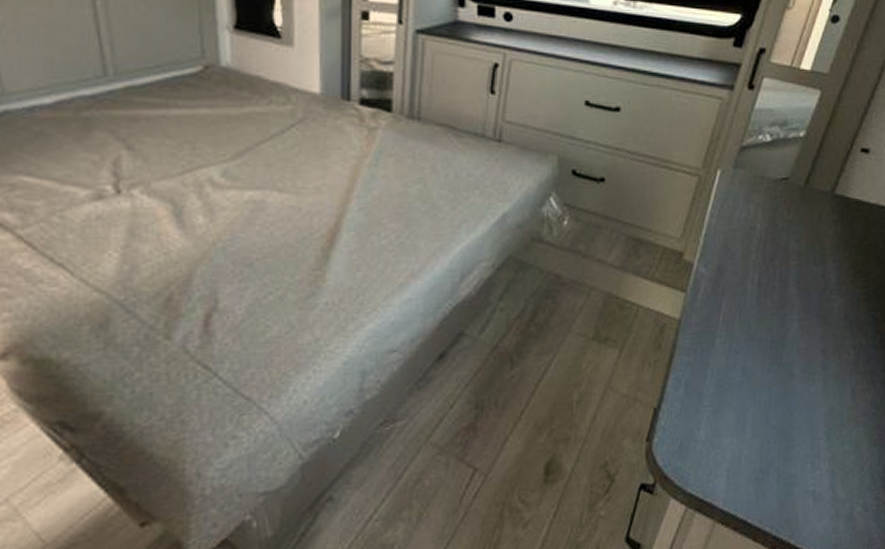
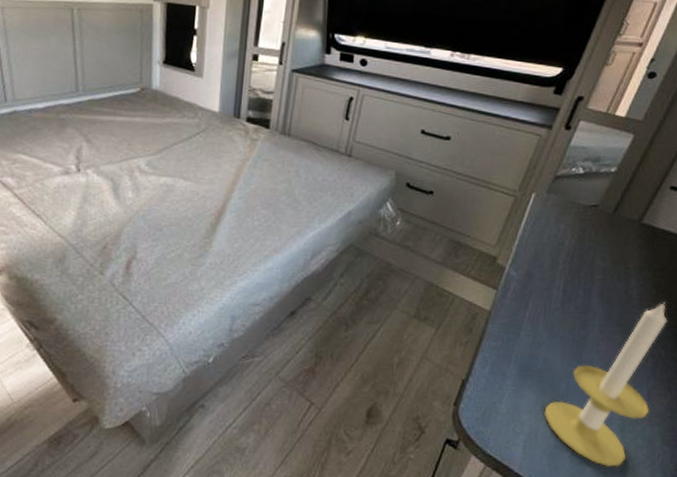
candle: none [746,283,867,484] -> present [544,302,668,468]

